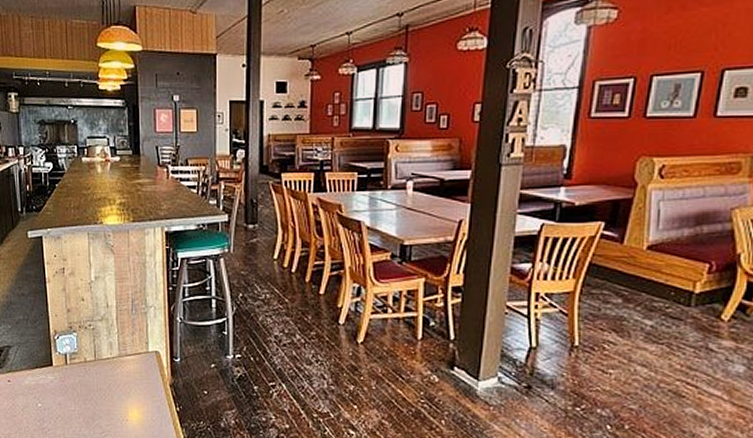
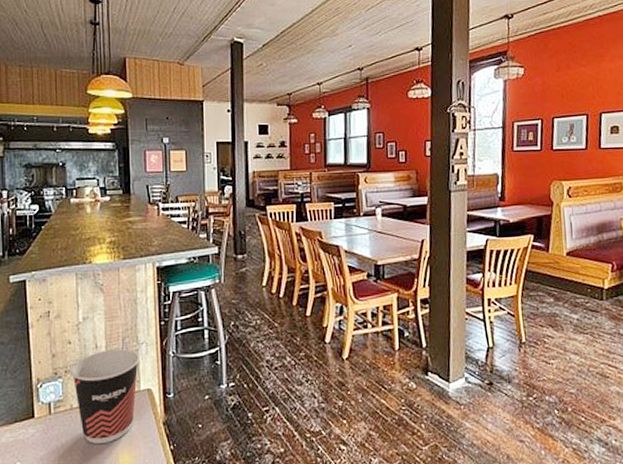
cup: none [84,310,148,398] -> present [71,349,140,444]

